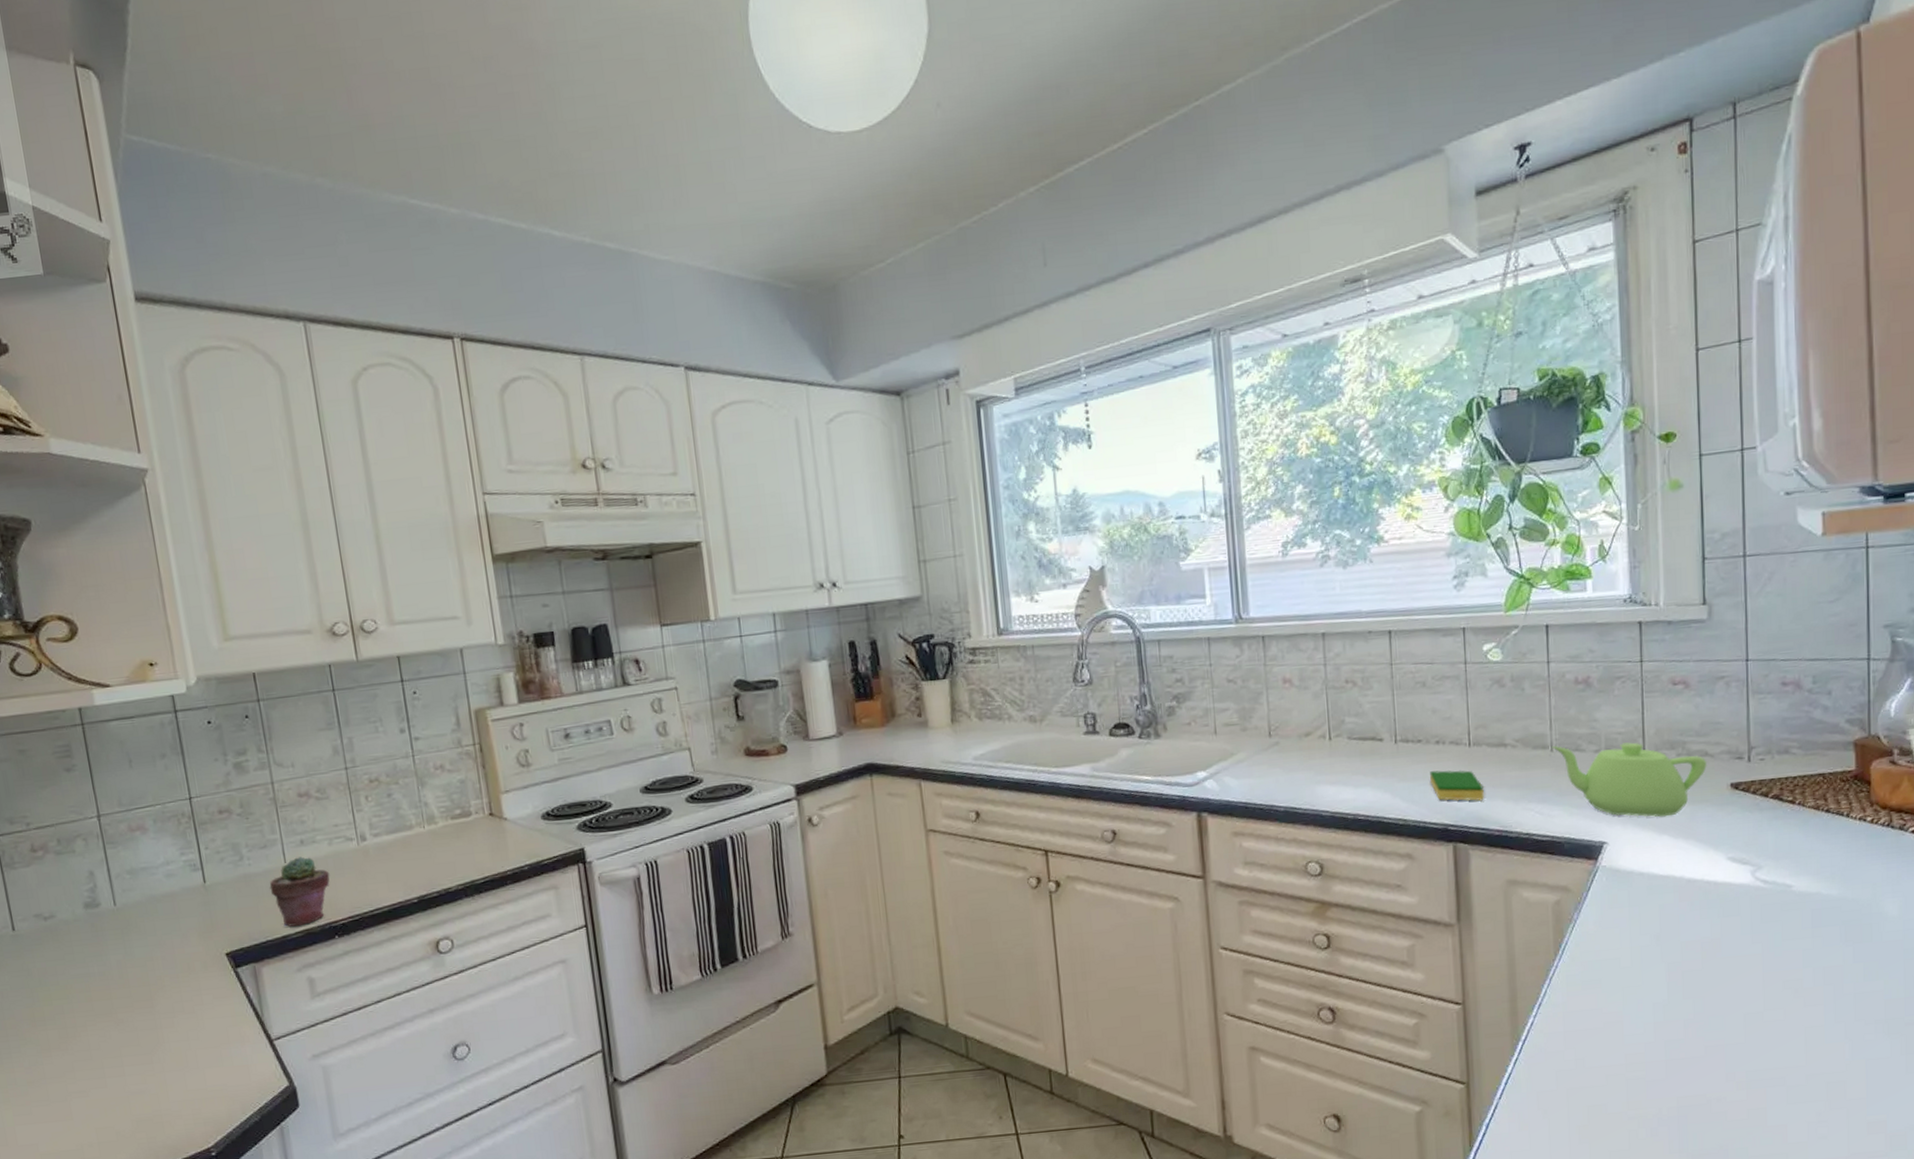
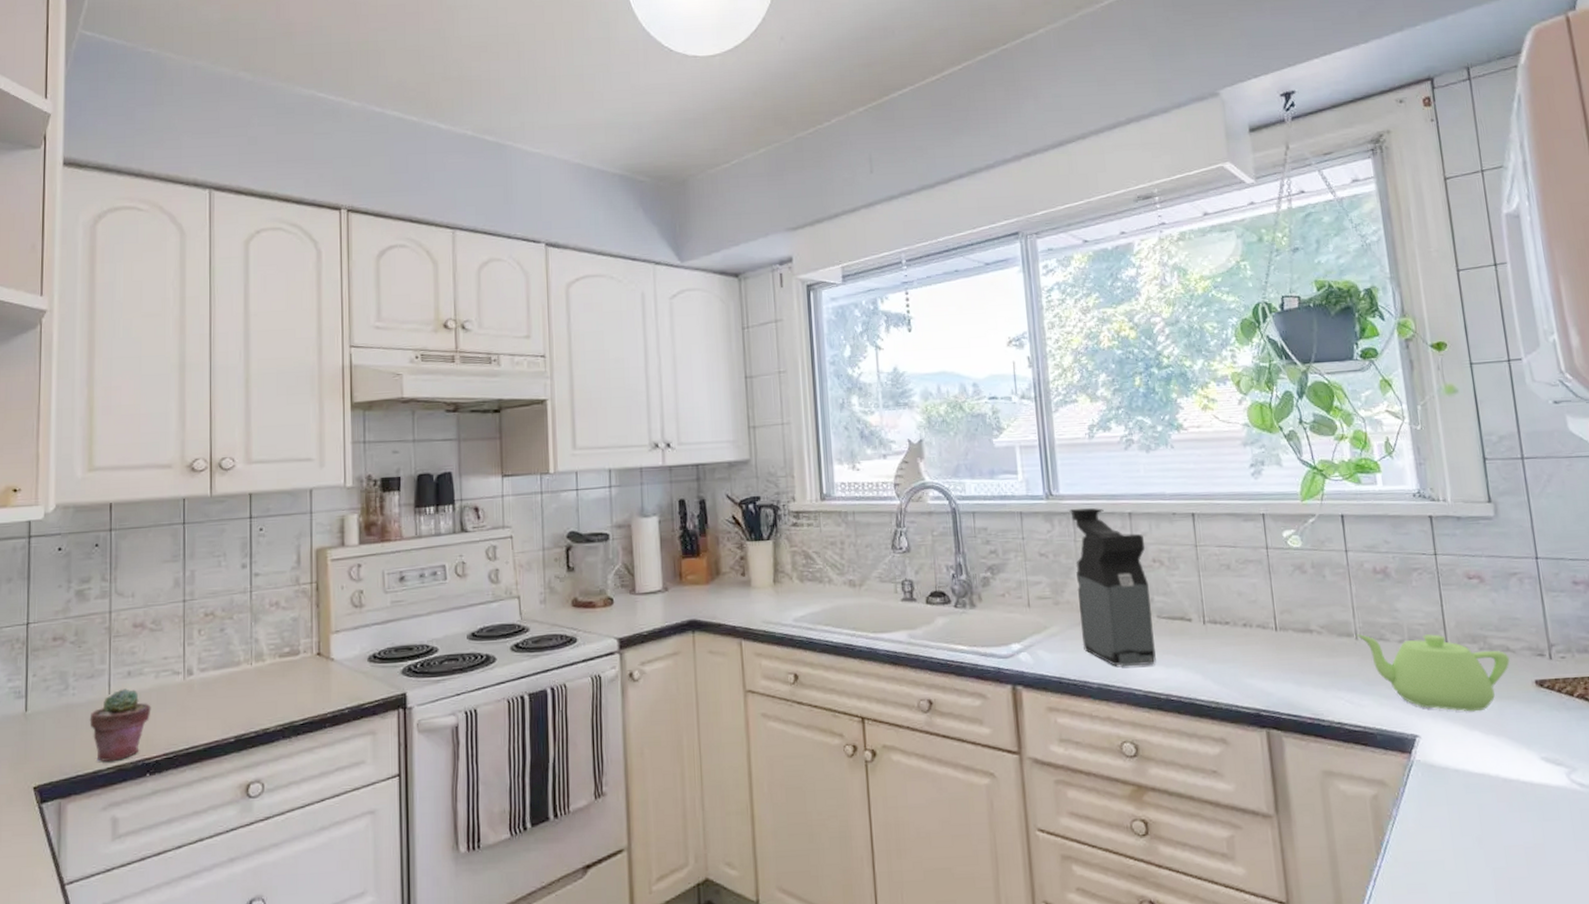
coffee maker: none [1258,630,1345,790] -> present [1068,508,1156,667]
dish sponge: present [1430,770,1484,801] -> none [1239,653,1294,686]

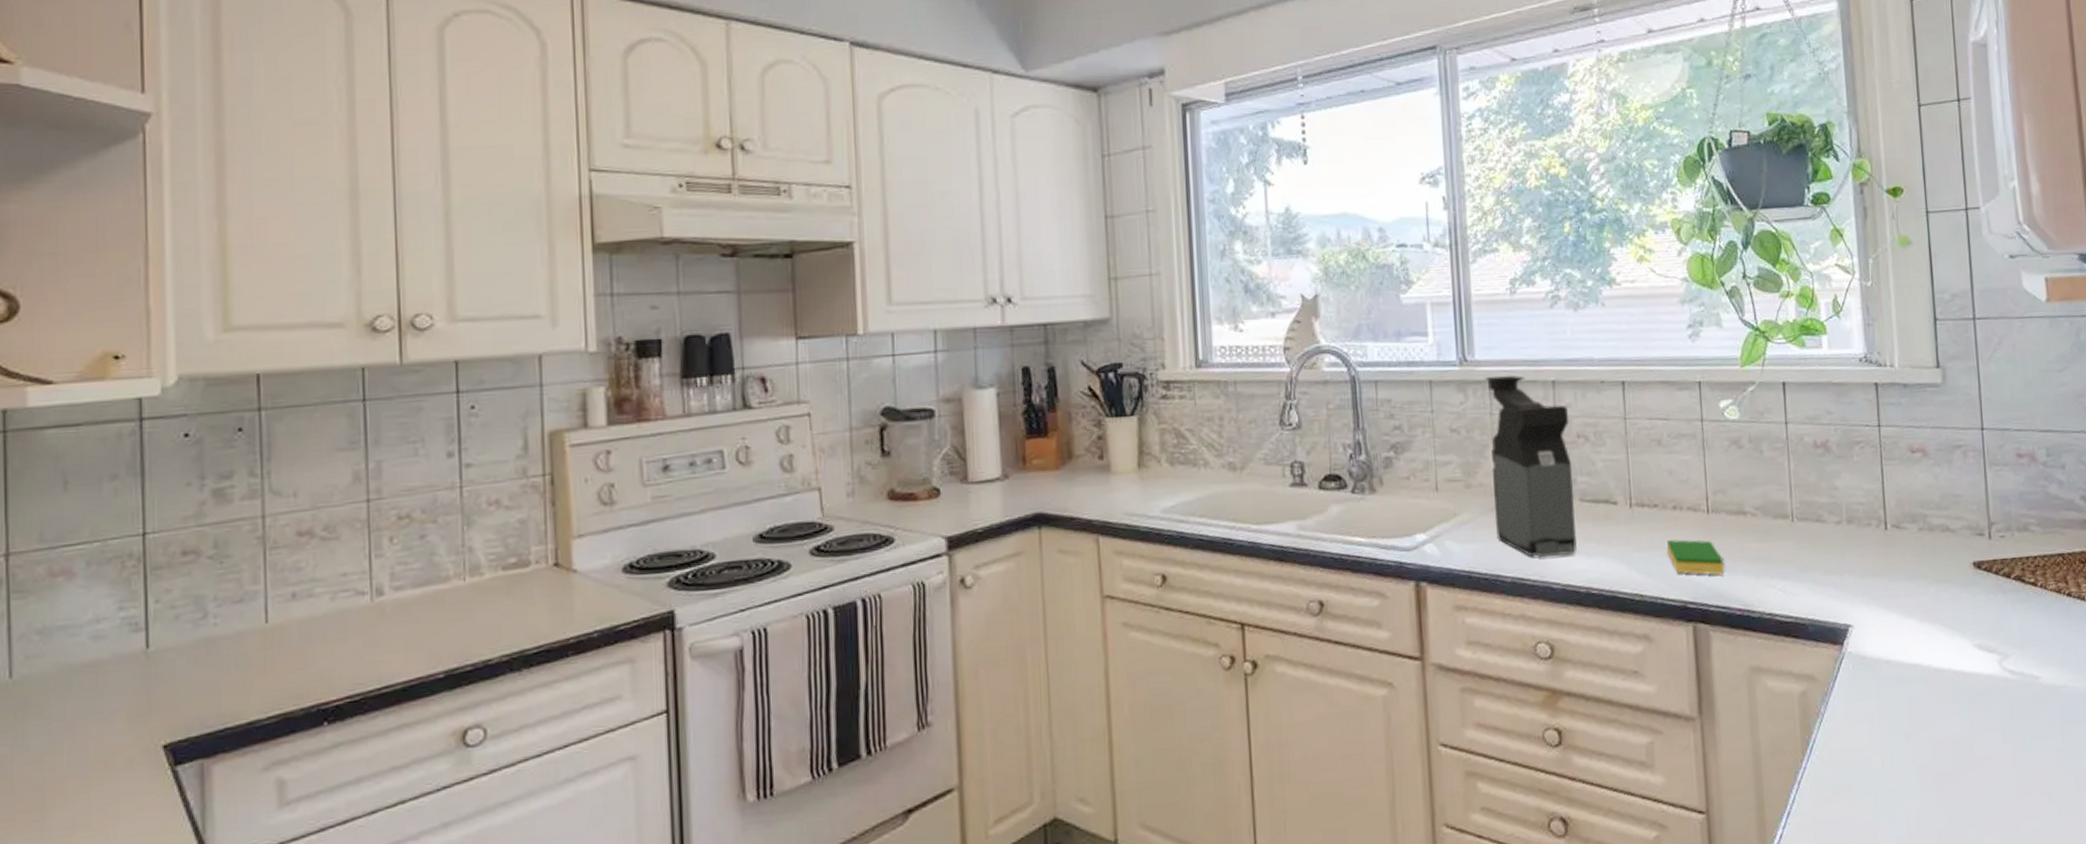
potted succulent: present [89,688,151,762] -> none [240,615,327,710]
dish sponge: none [1239,653,1294,686] -> present [1667,539,1724,575]
teapot: present [1356,634,1510,712] -> none [1793,514,1949,598]

